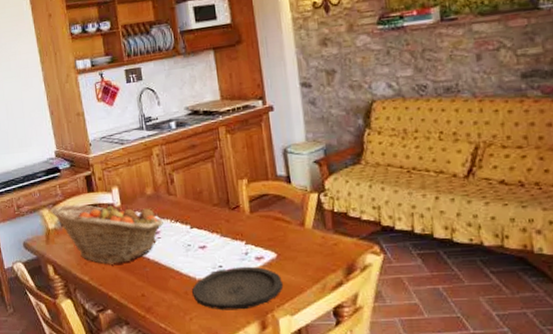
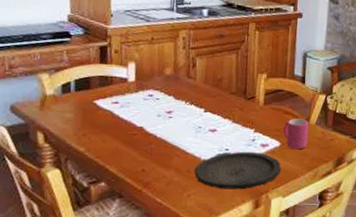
fruit basket: present [50,201,163,265] -> none [51,72,178,138]
mug: none [276,224,307,260] -> present [283,118,309,150]

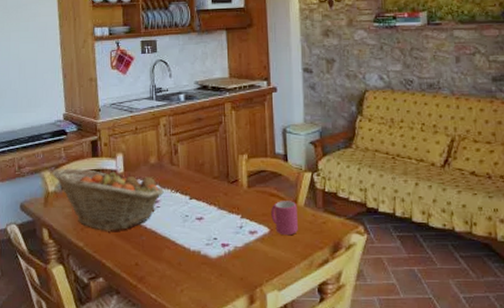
fruit basket: none [51,72,178,138] -> present [52,168,164,231]
plate: present [195,151,281,190] -> none [186,240,273,283]

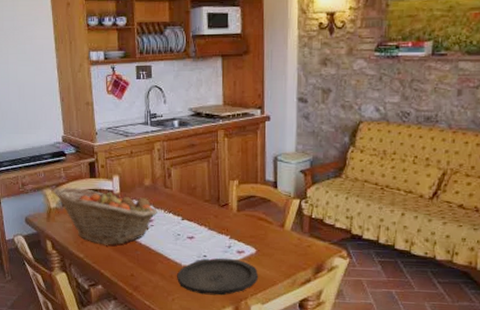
plate: none [186,240,273,283] -> present [177,258,258,296]
mug: present [271,201,298,236] -> none [258,225,284,257]

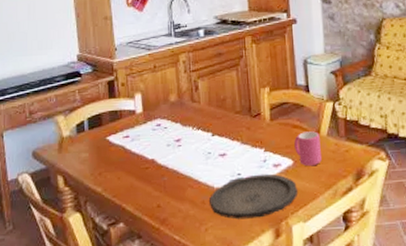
fruit basket: present [53,187,157,246] -> none [67,108,185,174]
mug: none [258,225,284,257] -> present [294,131,321,167]

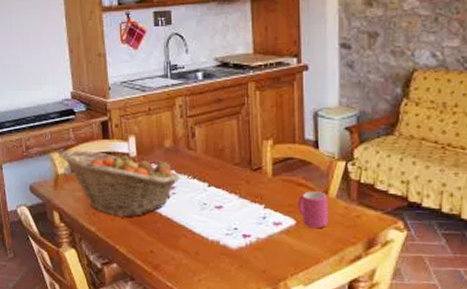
fruit basket: none [67,108,185,174] -> present [61,150,180,217]
plate: present [209,173,297,220] -> none [204,230,298,276]

